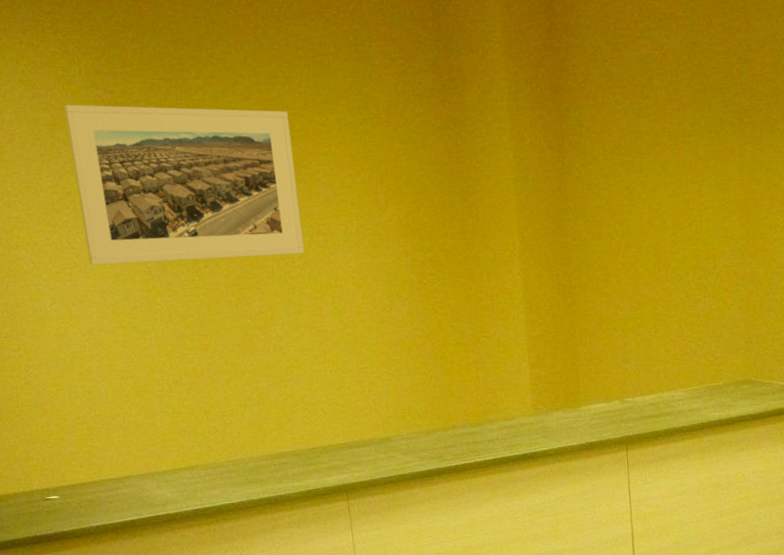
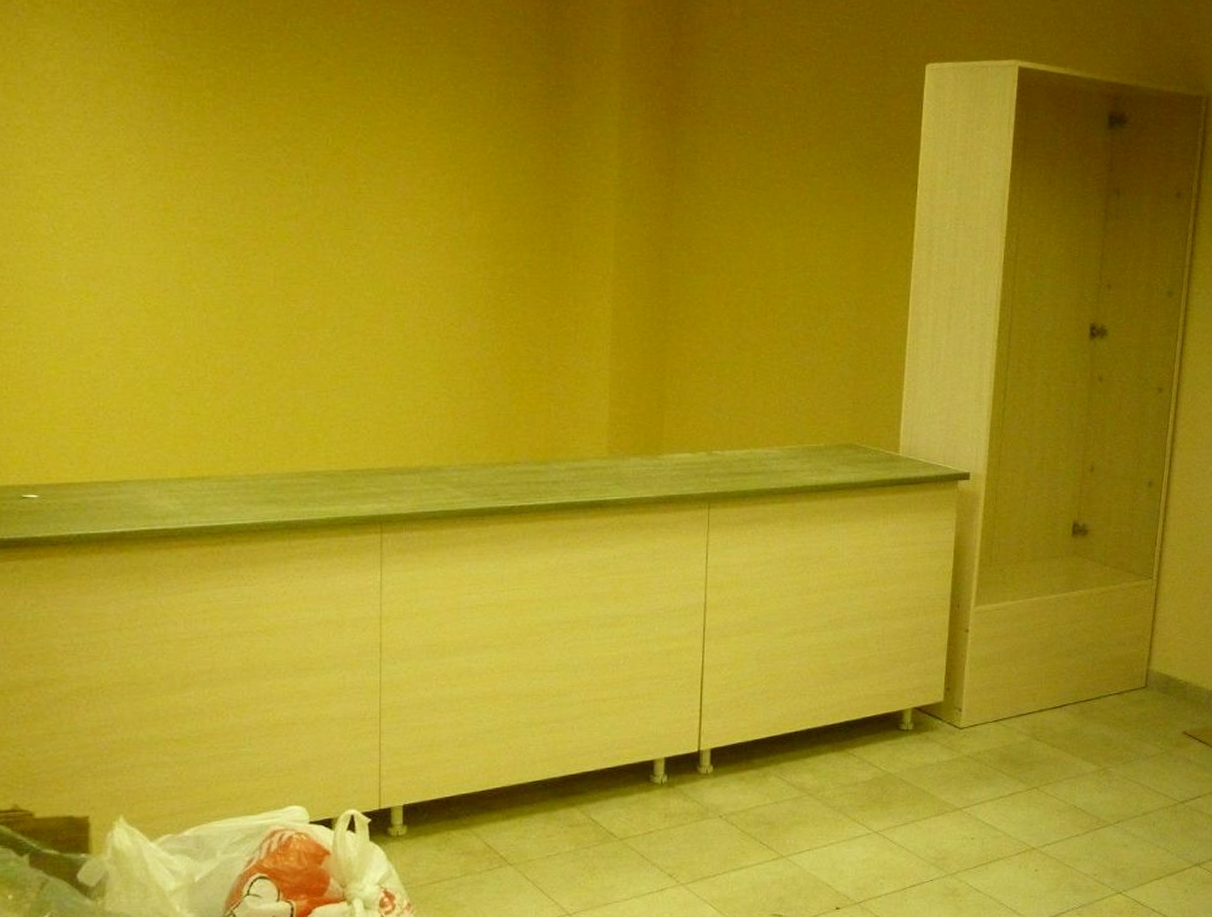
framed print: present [63,104,305,265] -> none [118,61,374,252]

